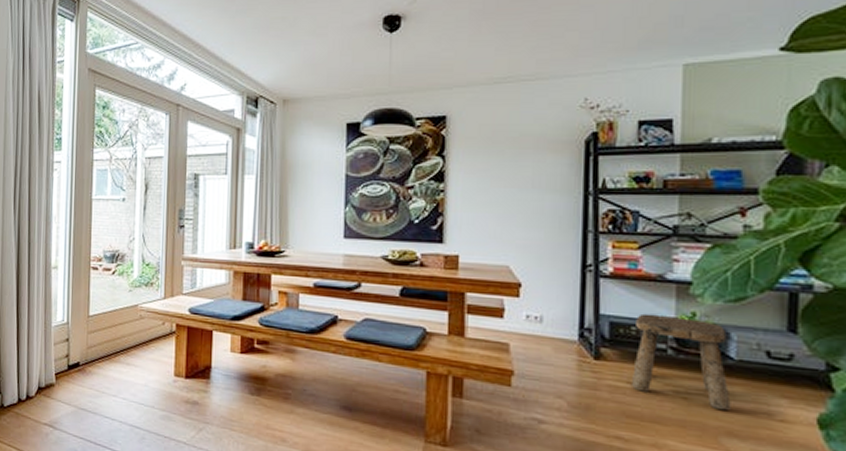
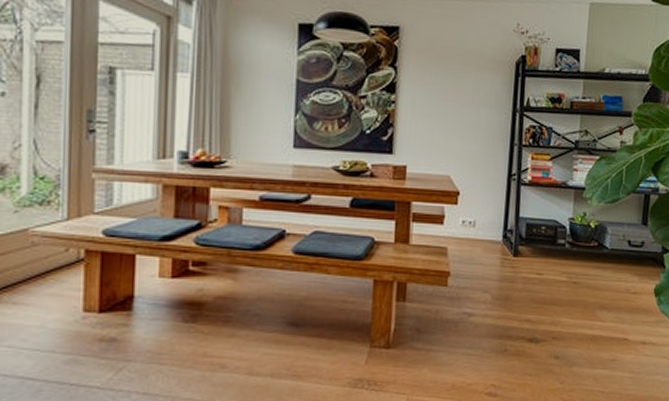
stool: present [630,313,731,411] -> none [538,215,605,290]

